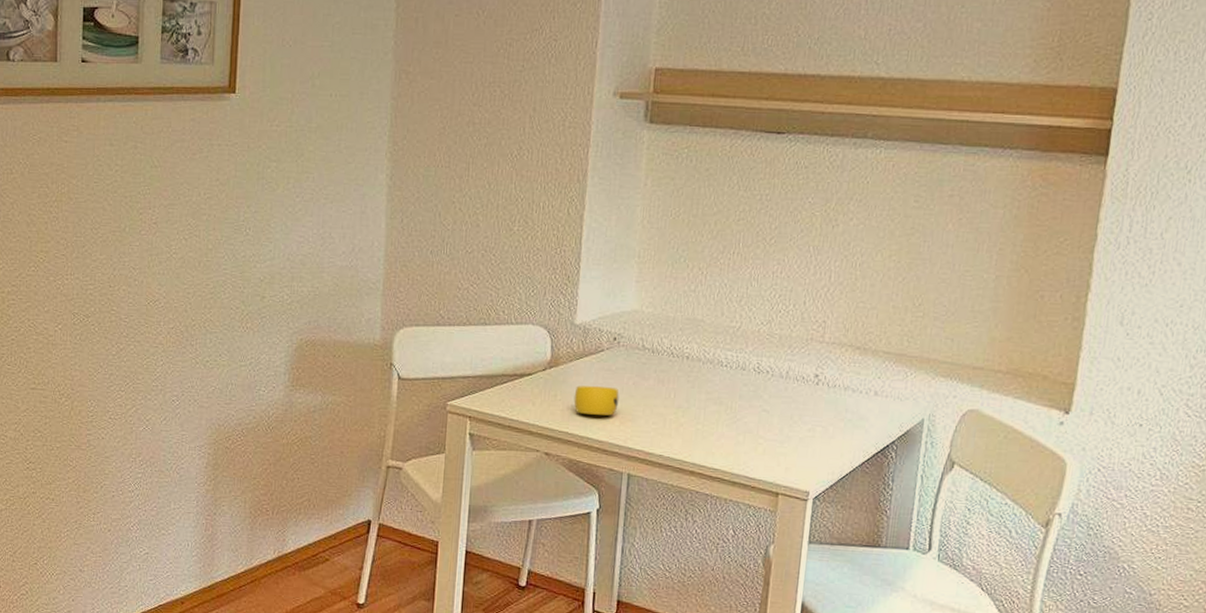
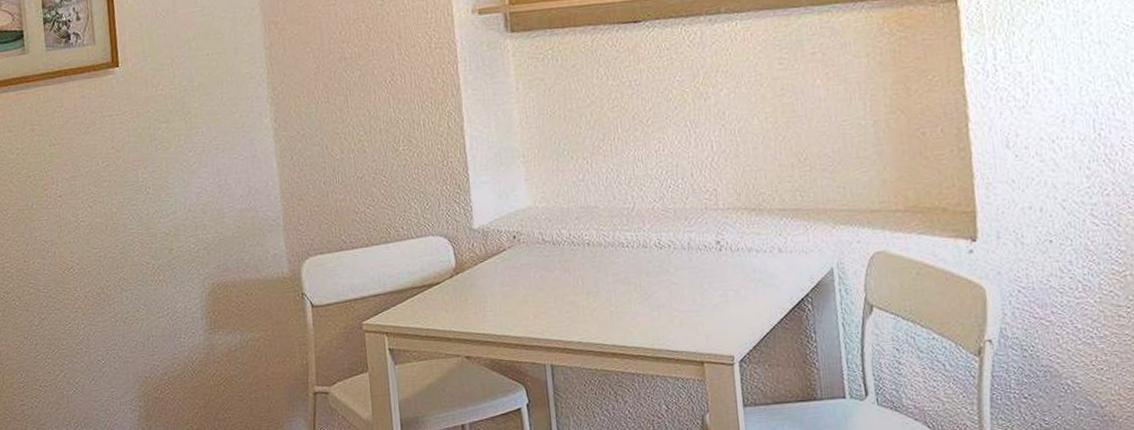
cup: present [573,385,619,416] -> none [484,283,529,314]

